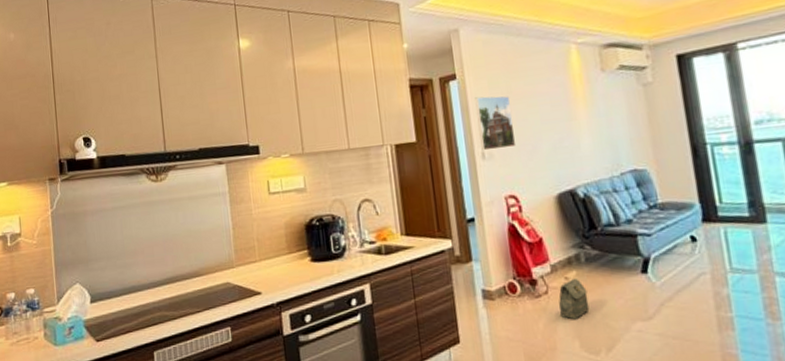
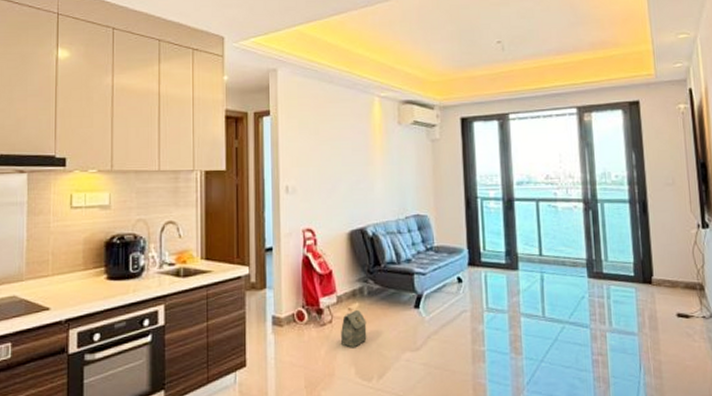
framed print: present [475,95,517,151] -> none [285,134,318,185]

